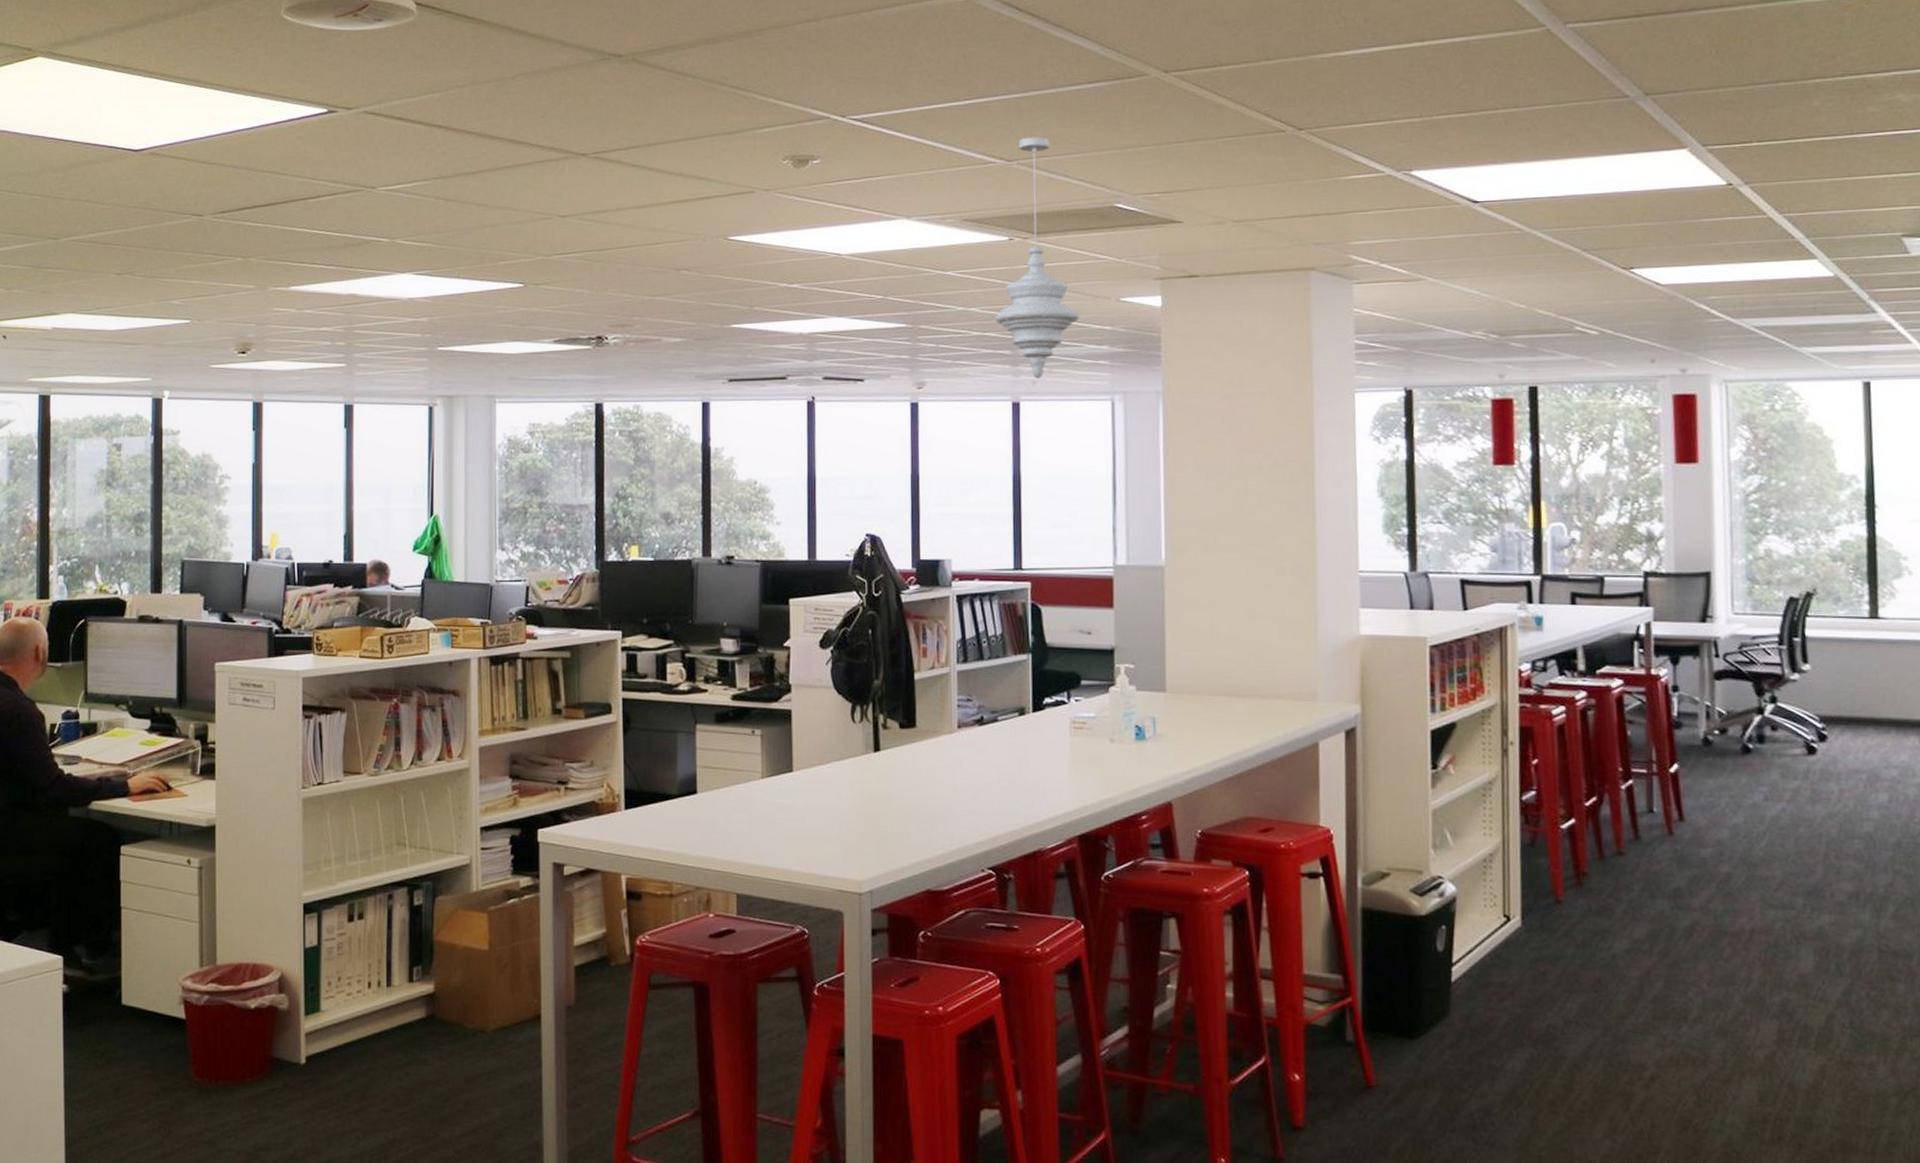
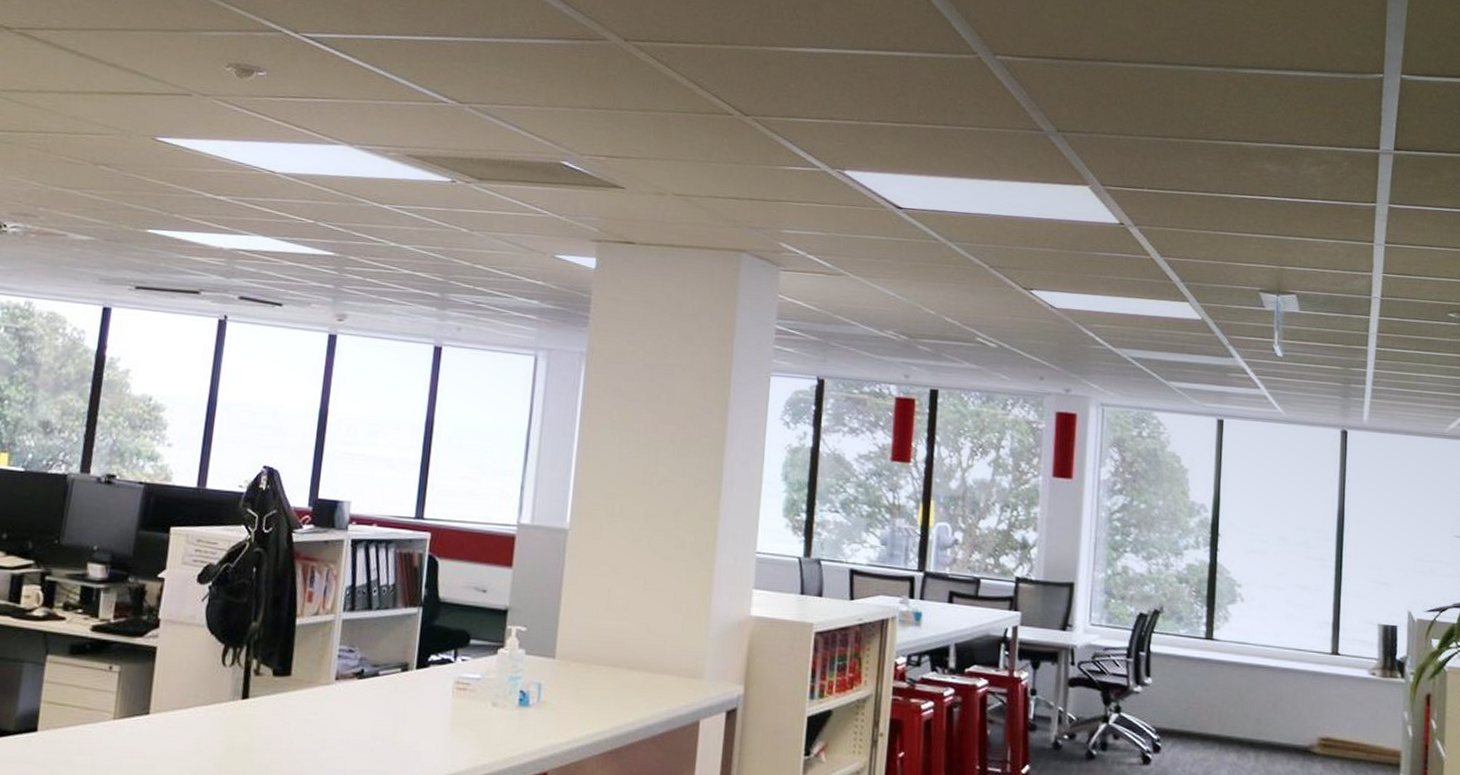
pendant light: present [995,136,1080,379] -> none [427,82,514,325]

